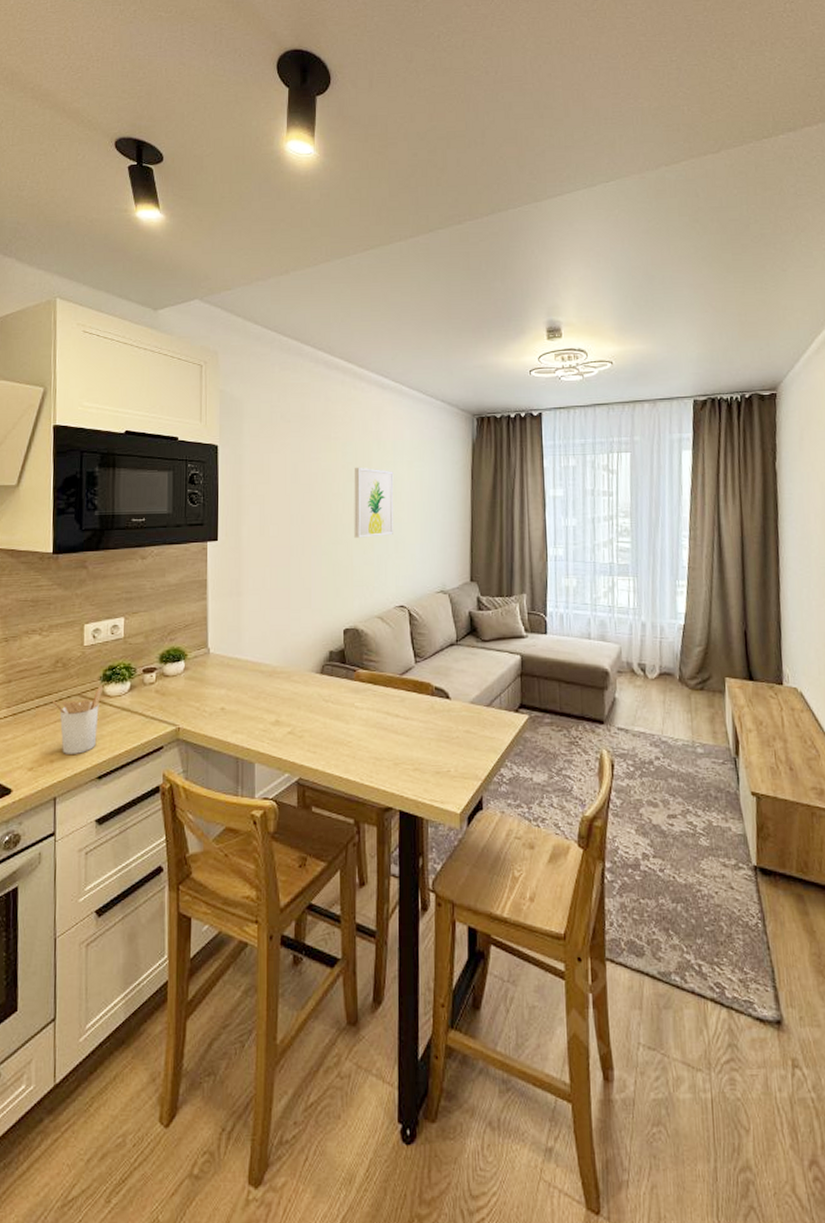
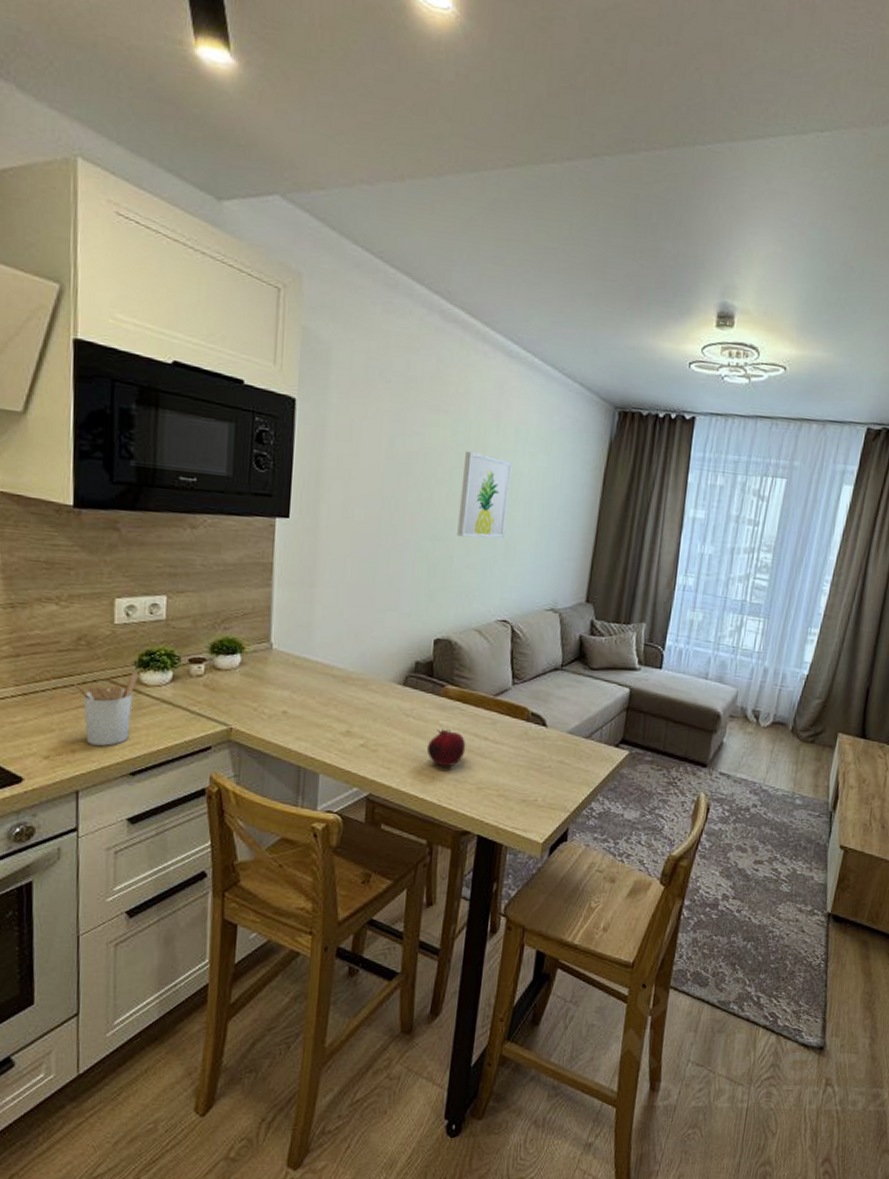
fruit: none [345,710,380,747] -> present [426,728,466,767]

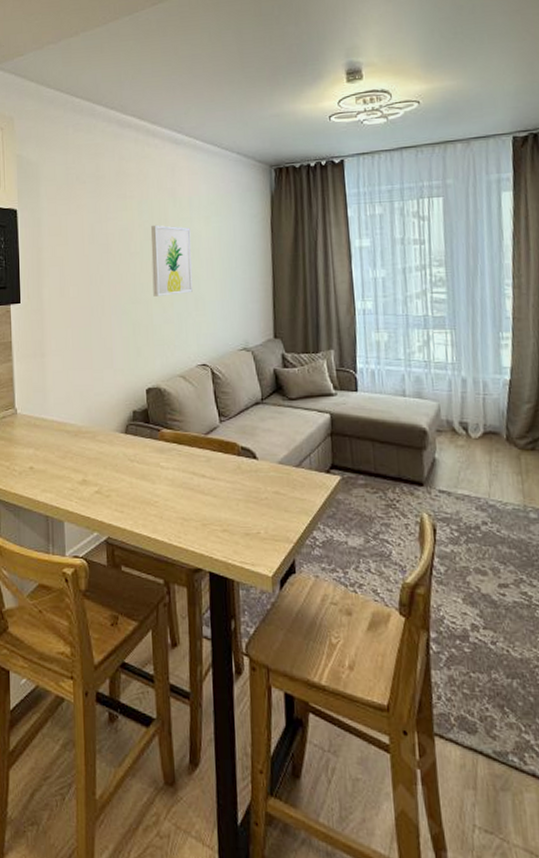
fruit: present [426,728,466,767] -> none [152,470,187,507]

